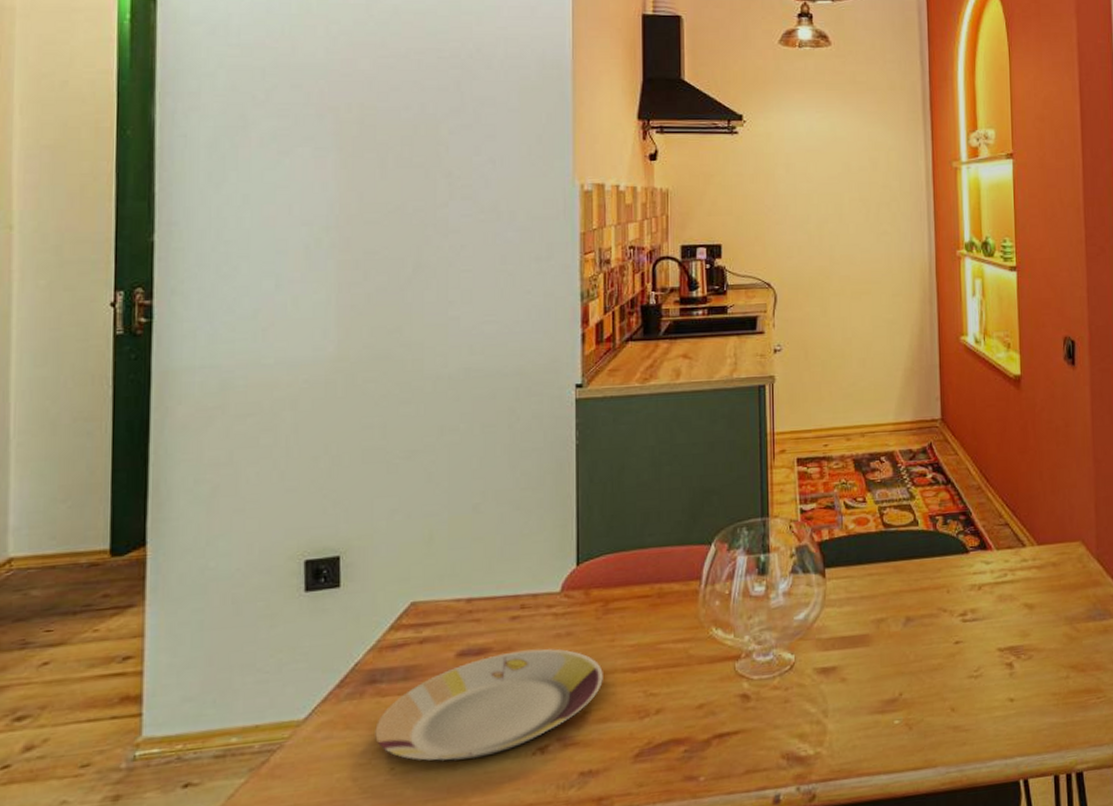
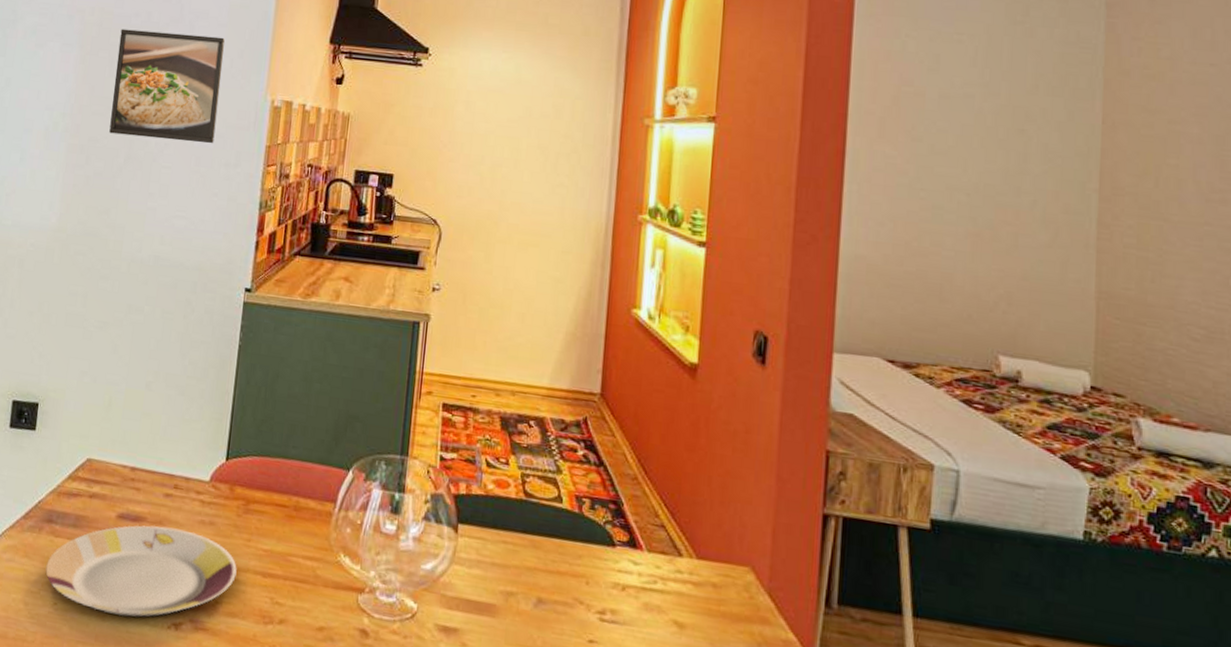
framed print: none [388,123,520,243] -> present [109,29,225,144]

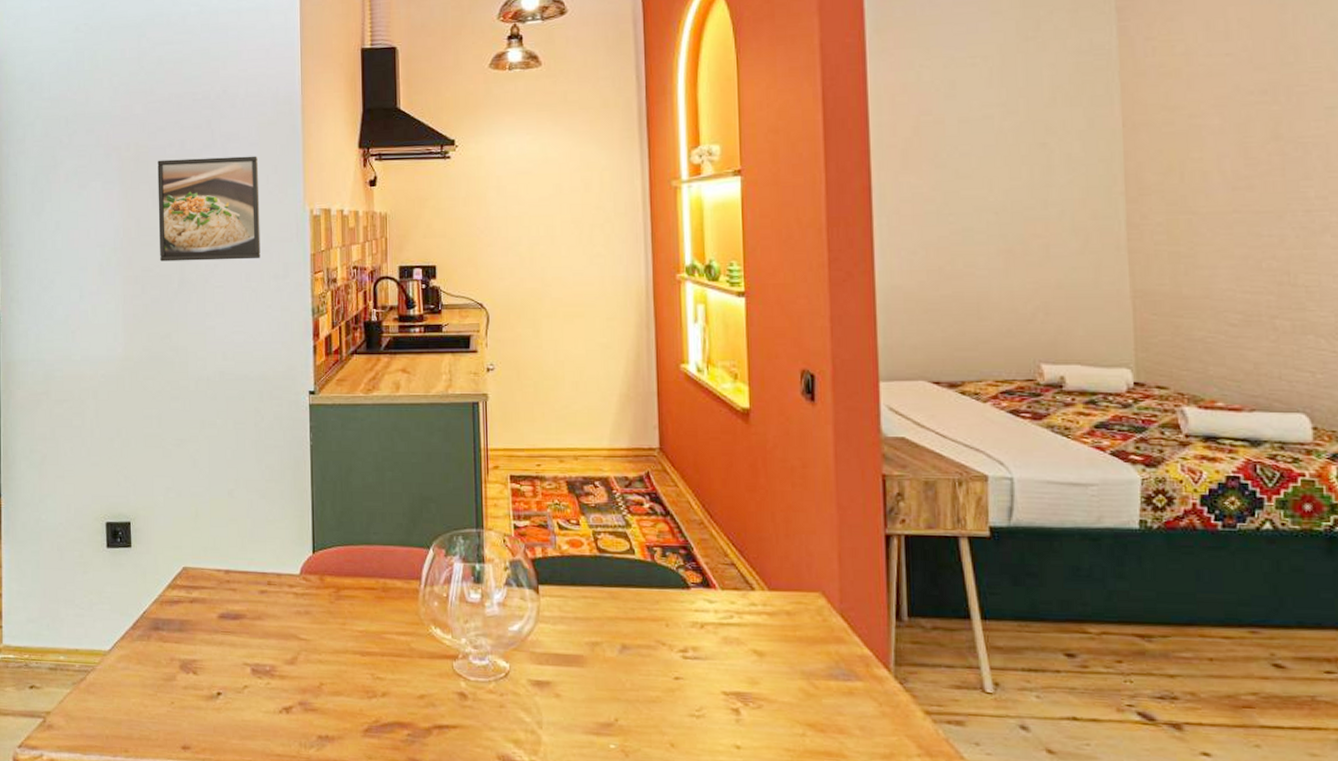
plate: present [45,525,237,617] -> none [159,621,336,707]

